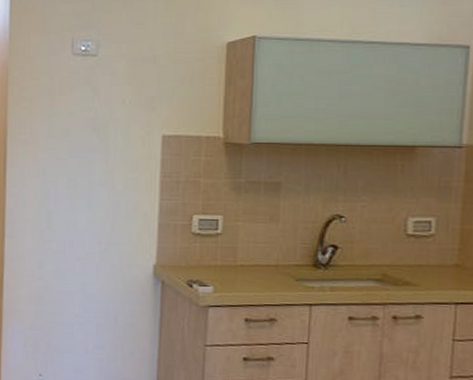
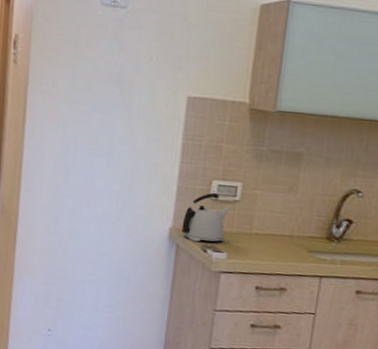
kettle: none [166,227,213,276] -> present [181,192,230,242]

